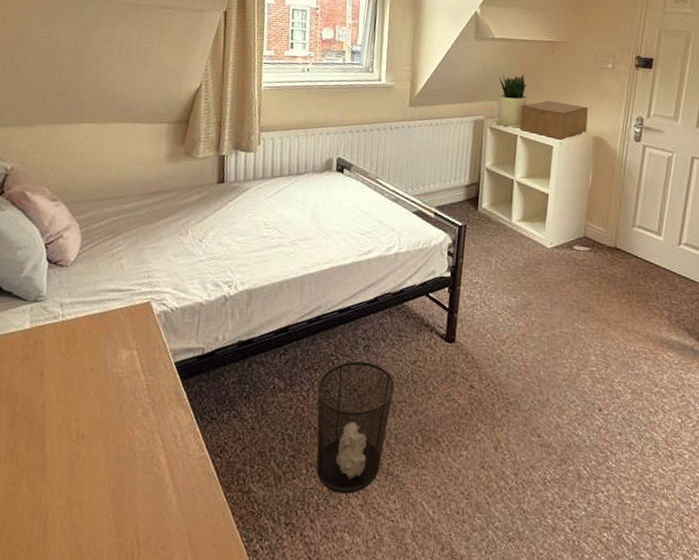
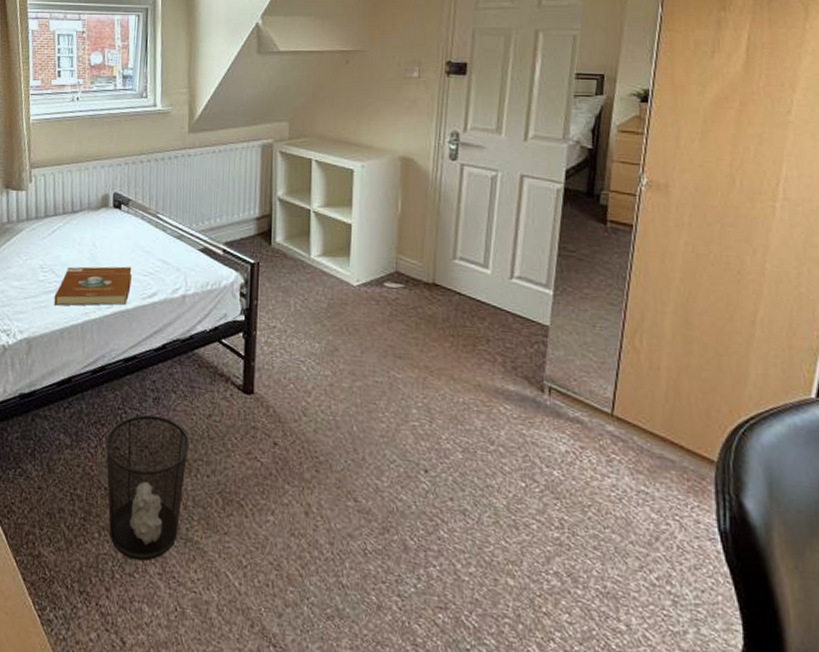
book: none [275,224,351,261] -> present [53,266,132,306]
planter: present [495,74,528,128] -> none [286,90,321,151]
decorative box: present [520,100,588,140] -> none [313,118,392,162]

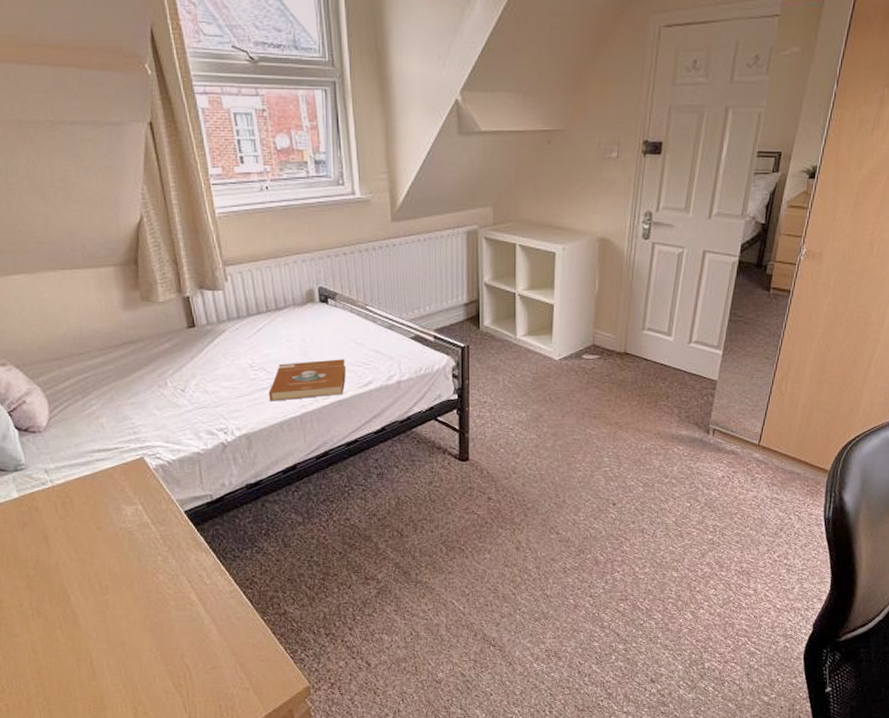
waste bin: present [105,415,190,561] -> none [336,489,414,604]

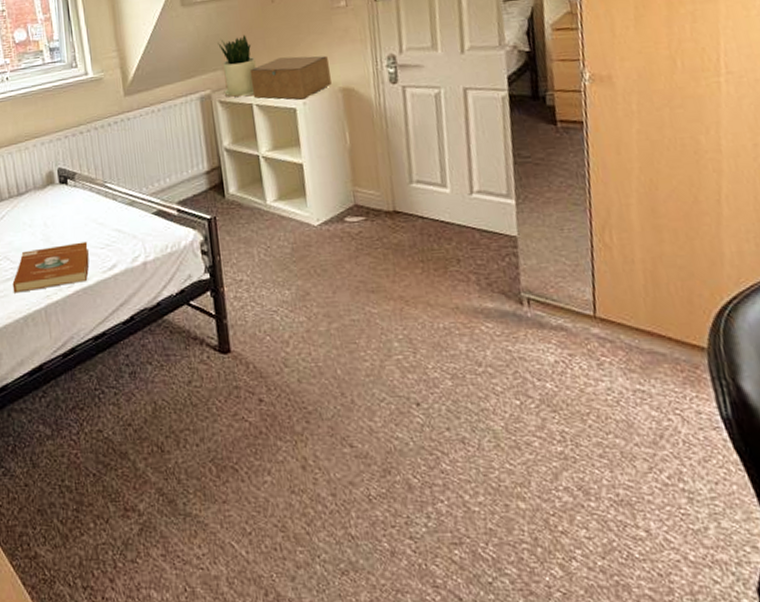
planter: none [490,173,524,236] -> present [218,35,256,98]
decorative box: none [517,202,592,244] -> present [249,55,332,100]

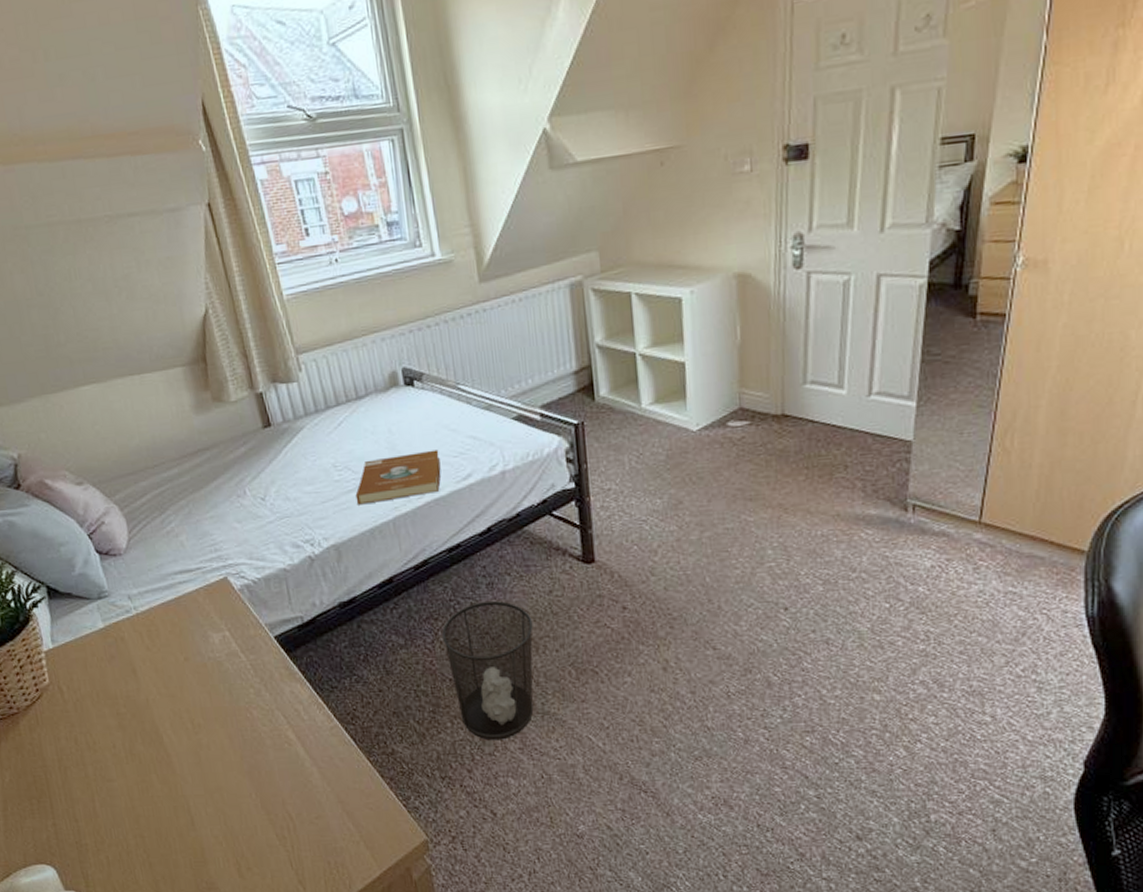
waste bin: none [87,391,176,545] -> present [442,601,534,741]
planter: present [218,35,256,98] -> none [593,207,638,285]
decorative box: present [249,55,332,100] -> none [629,233,725,288]

